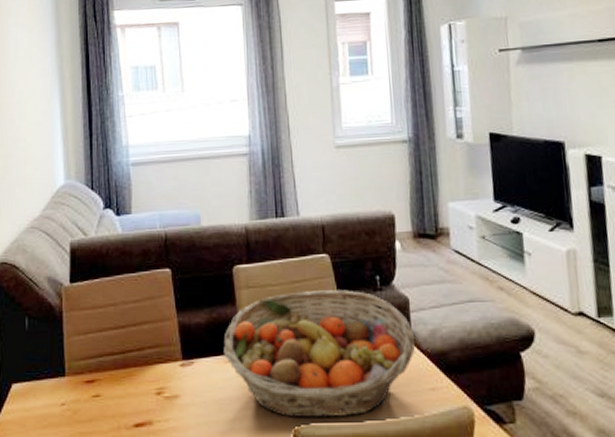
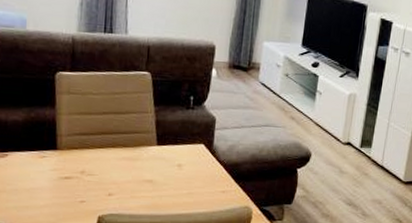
fruit basket: present [223,290,416,417] -> none [39,102,216,209]

